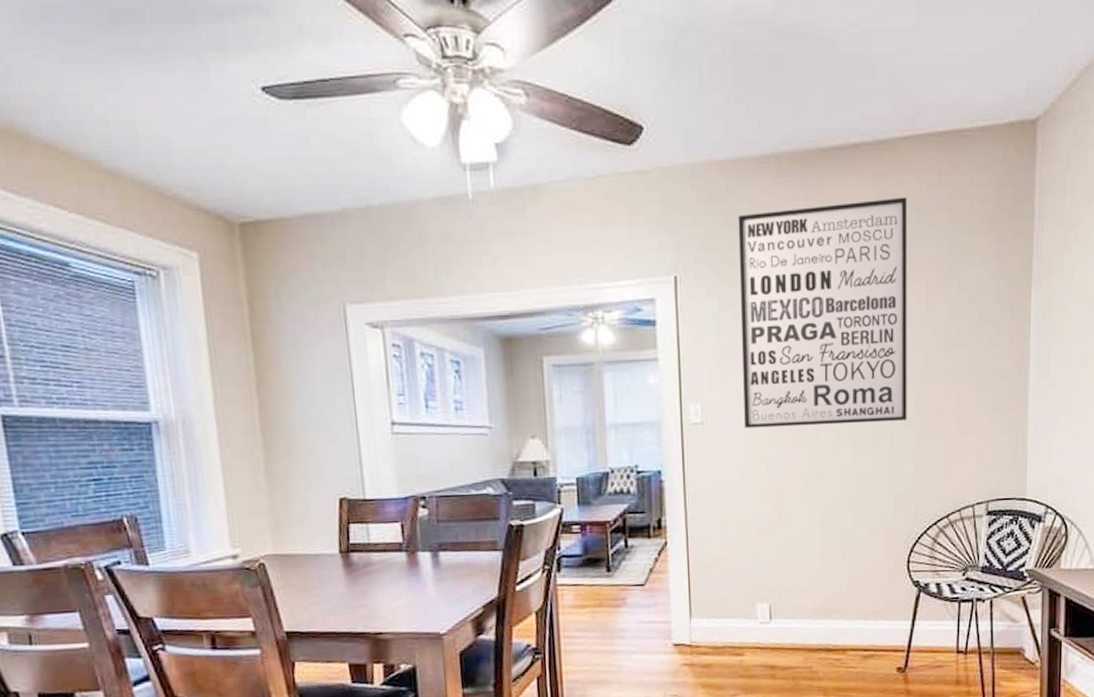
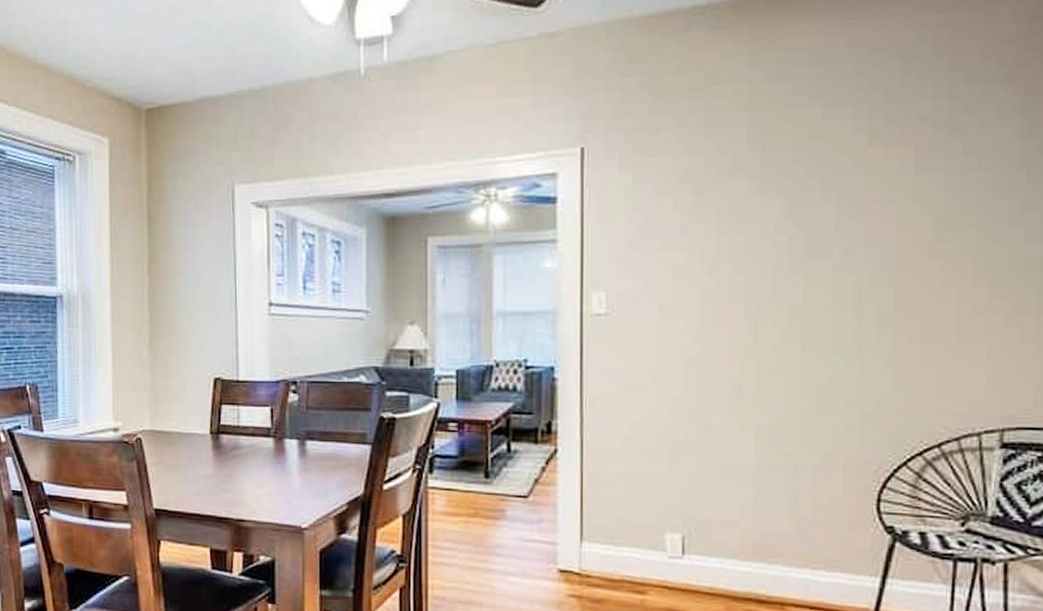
wall art: present [738,197,908,429] -> none [659,43,890,323]

